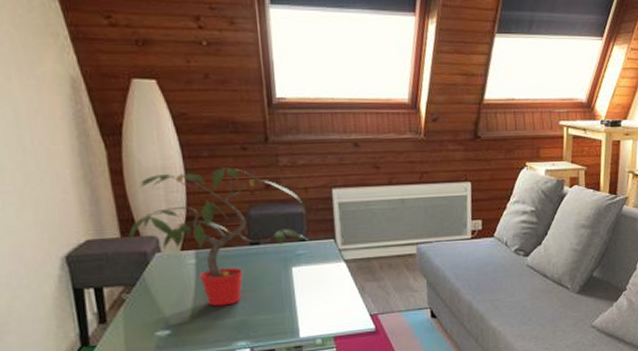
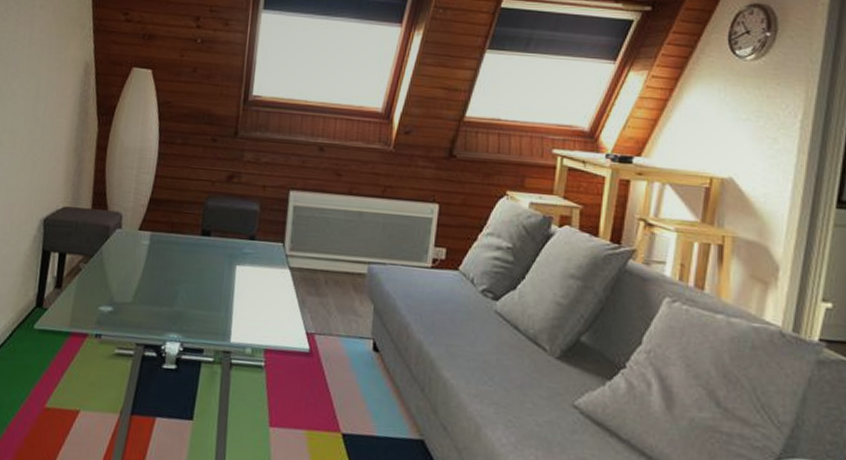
potted plant: present [127,167,309,307] -> none [96,155,260,294]

